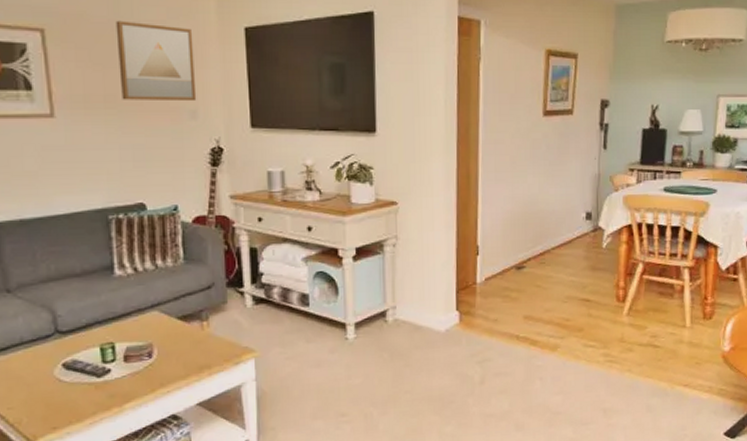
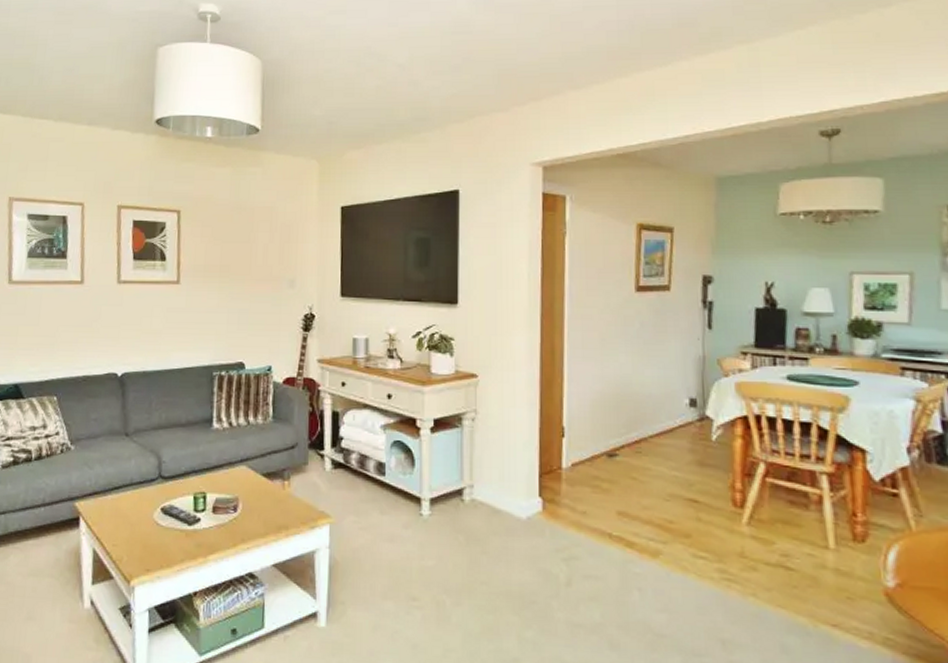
wall art: present [115,20,197,102] -> none [234,202,297,272]

